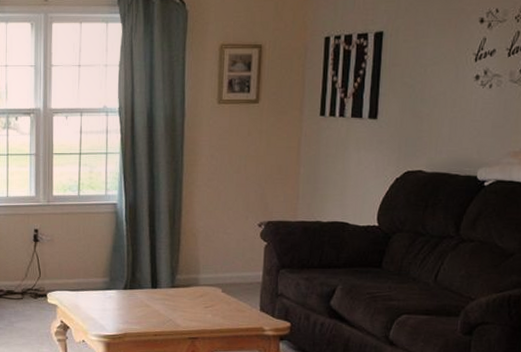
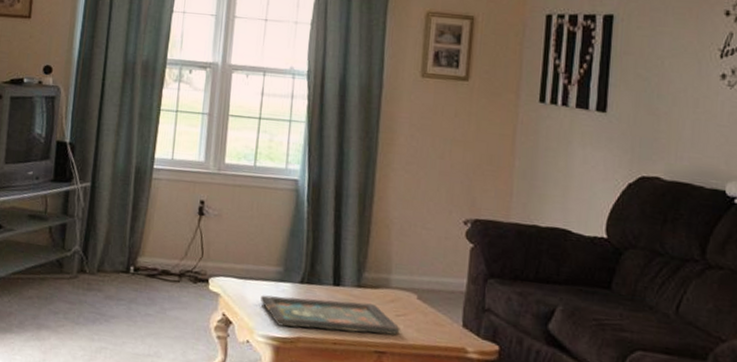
decorative tray: none [92,300,210,326] -> present [260,295,402,336]

